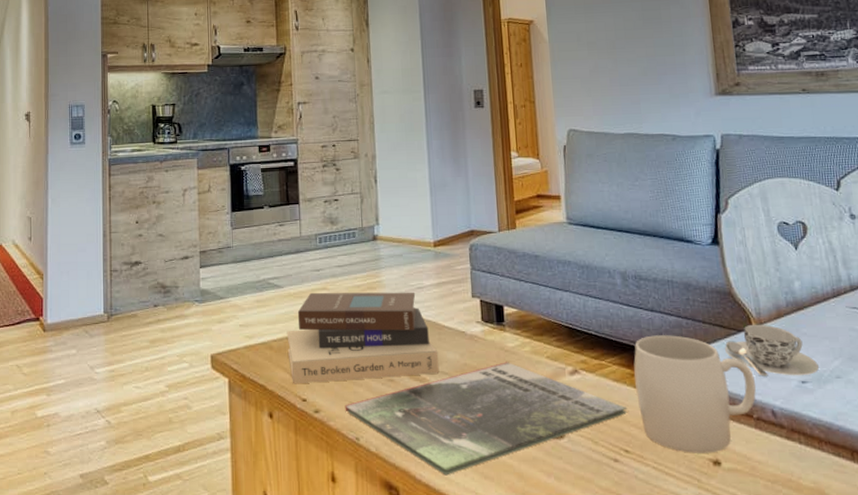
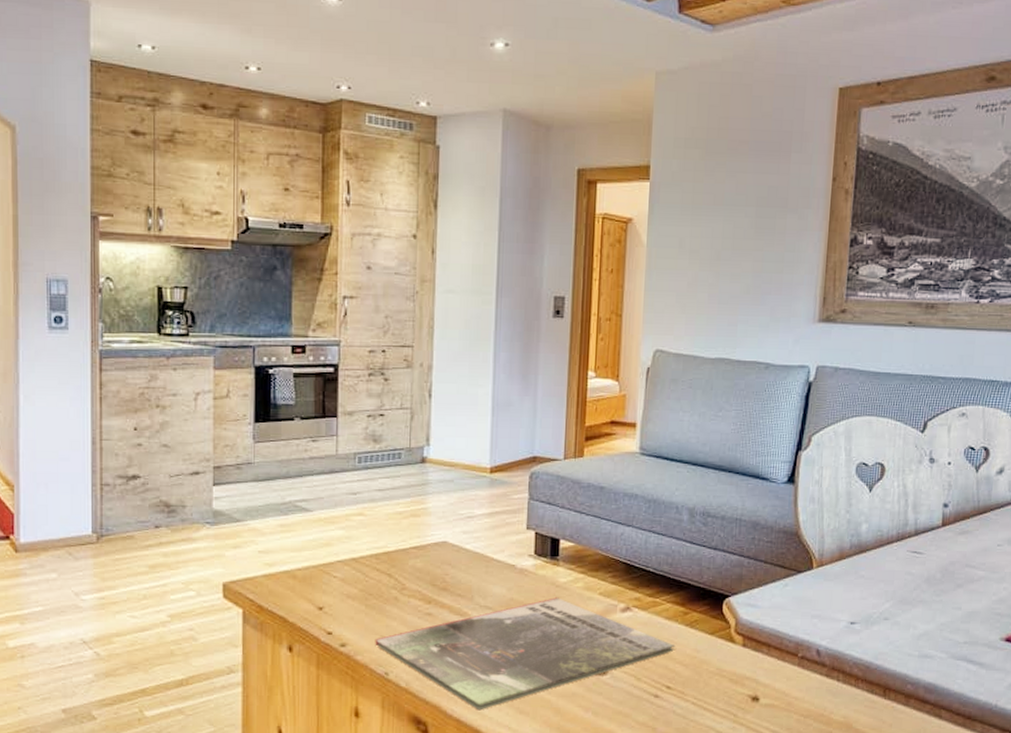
books: present [286,292,440,384] -> none [313,518,484,617]
mug: present [633,335,757,453] -> none [686,574,807,690]
teacup: present [724,324,819,376] -> none [781,565,870,617]

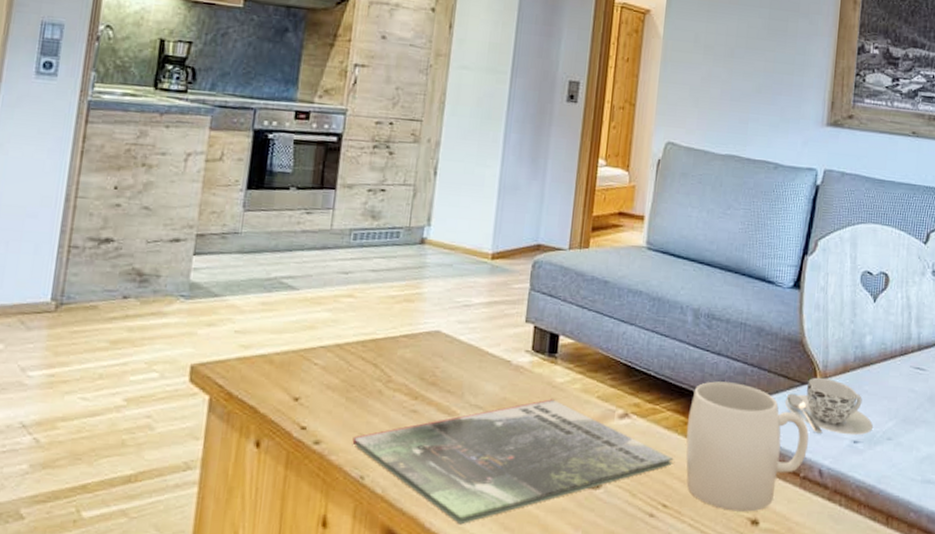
mug: none [686,574,807,690] -> present [685,381,809,512]
teacup: none [781,565,870,617] -> present [784,377,873,436]

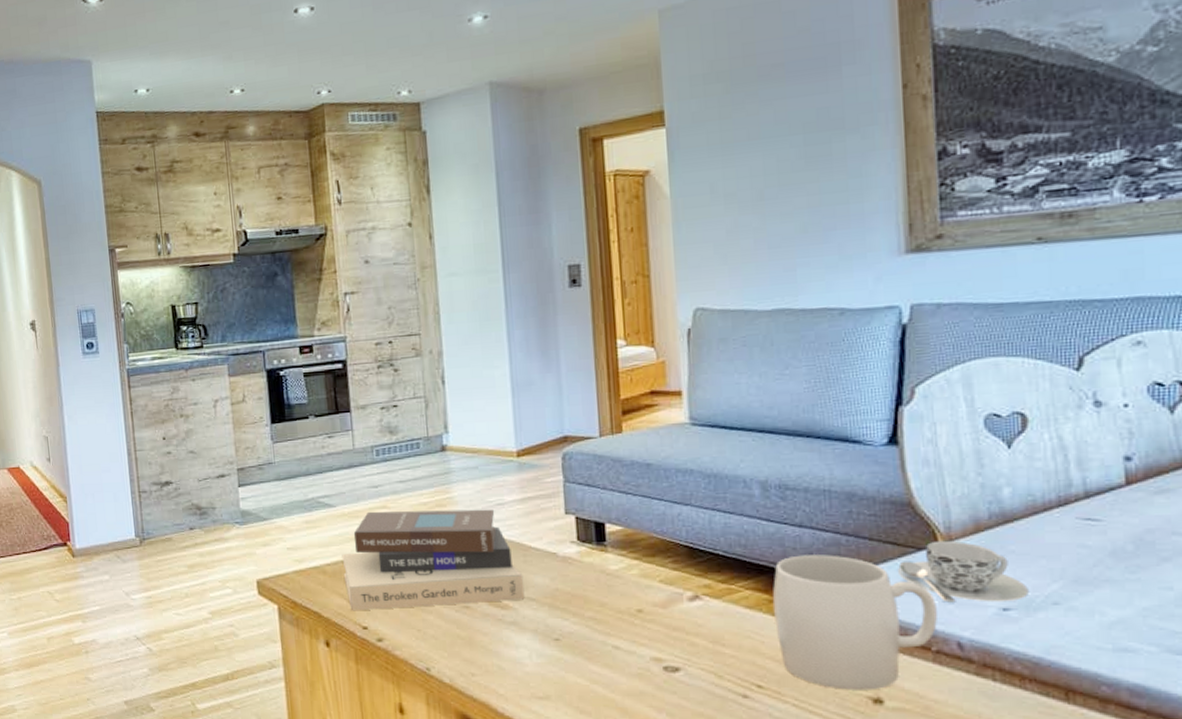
books: none [291,299,476,409] -> present [341,509,525,611]
magazine: present [352,399,674,525] -> none [412,586,763,709]

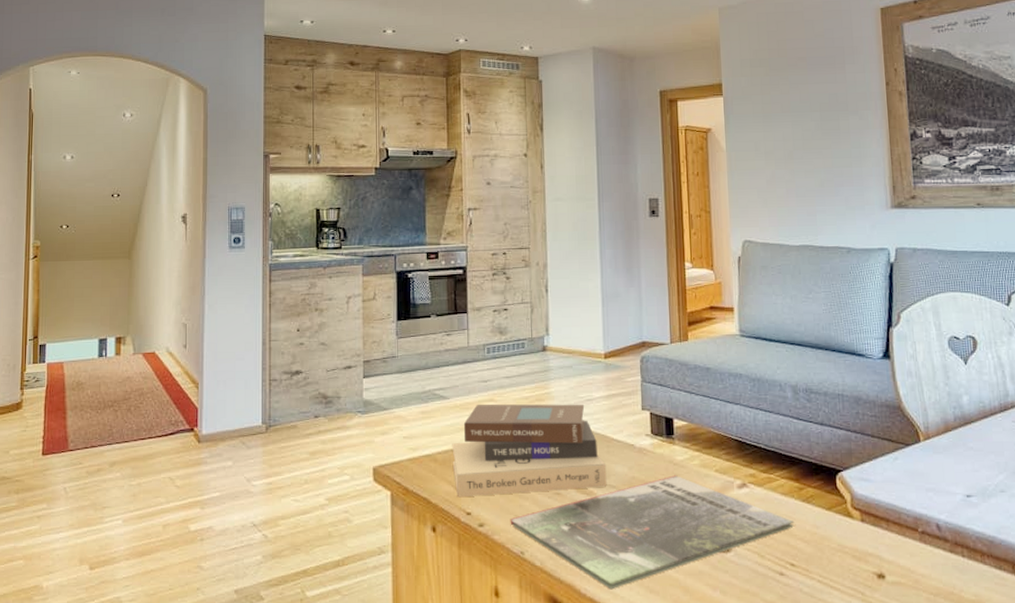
magazine: none [412,586,763,709] -> present [510,475,795,590]
mug: present [772,555,939,690] -> none [801,449,922,567]
teacup: present [897,540,1029,603] -> none [892,438,984,490]

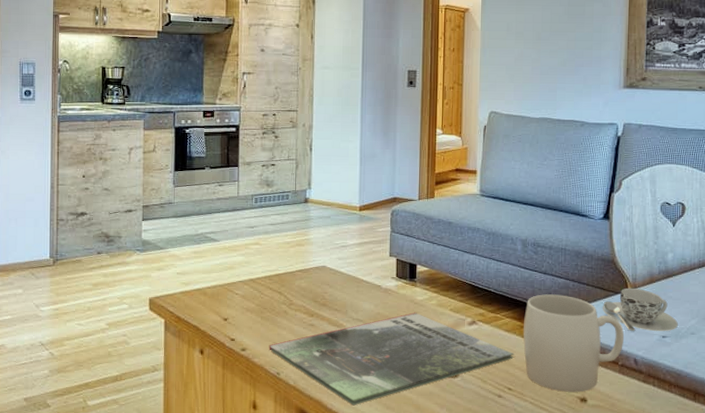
books: present [452,404,607,498] -> none [220,246,356,326]
mug: none [801,449,922,567] -> present [523,294,625,392]
teacup: none [892,438,984,490] -> present [602,288,678,332]

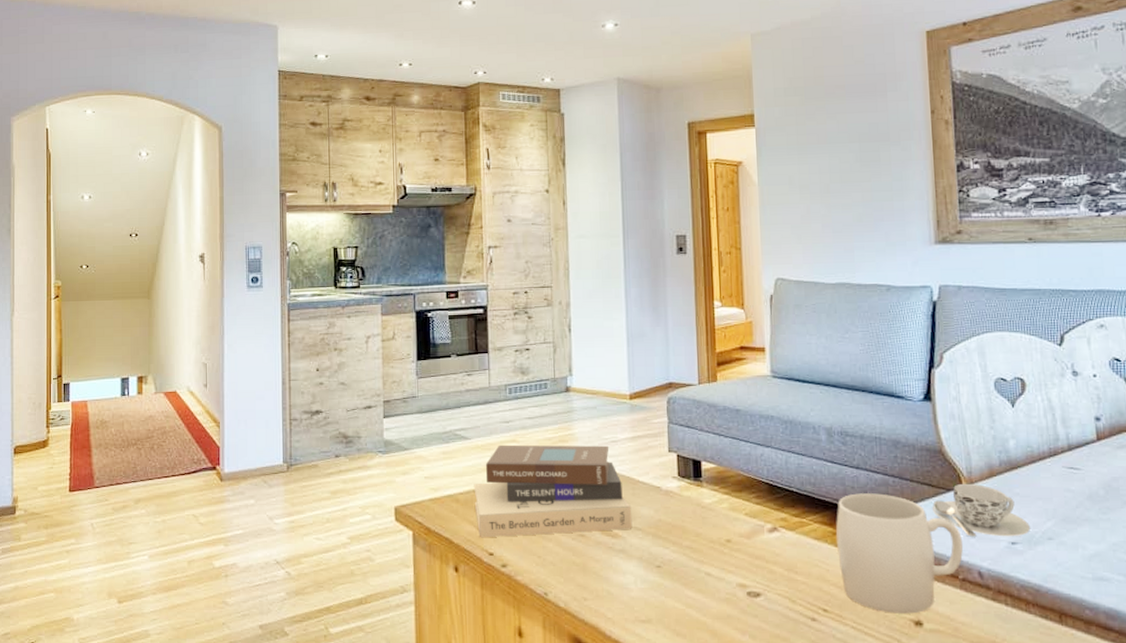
books: none [220,246,356,326] -> present [474,444,633,538]
magazine: present [269,312,515,406] -> none [533,518,828,632]

